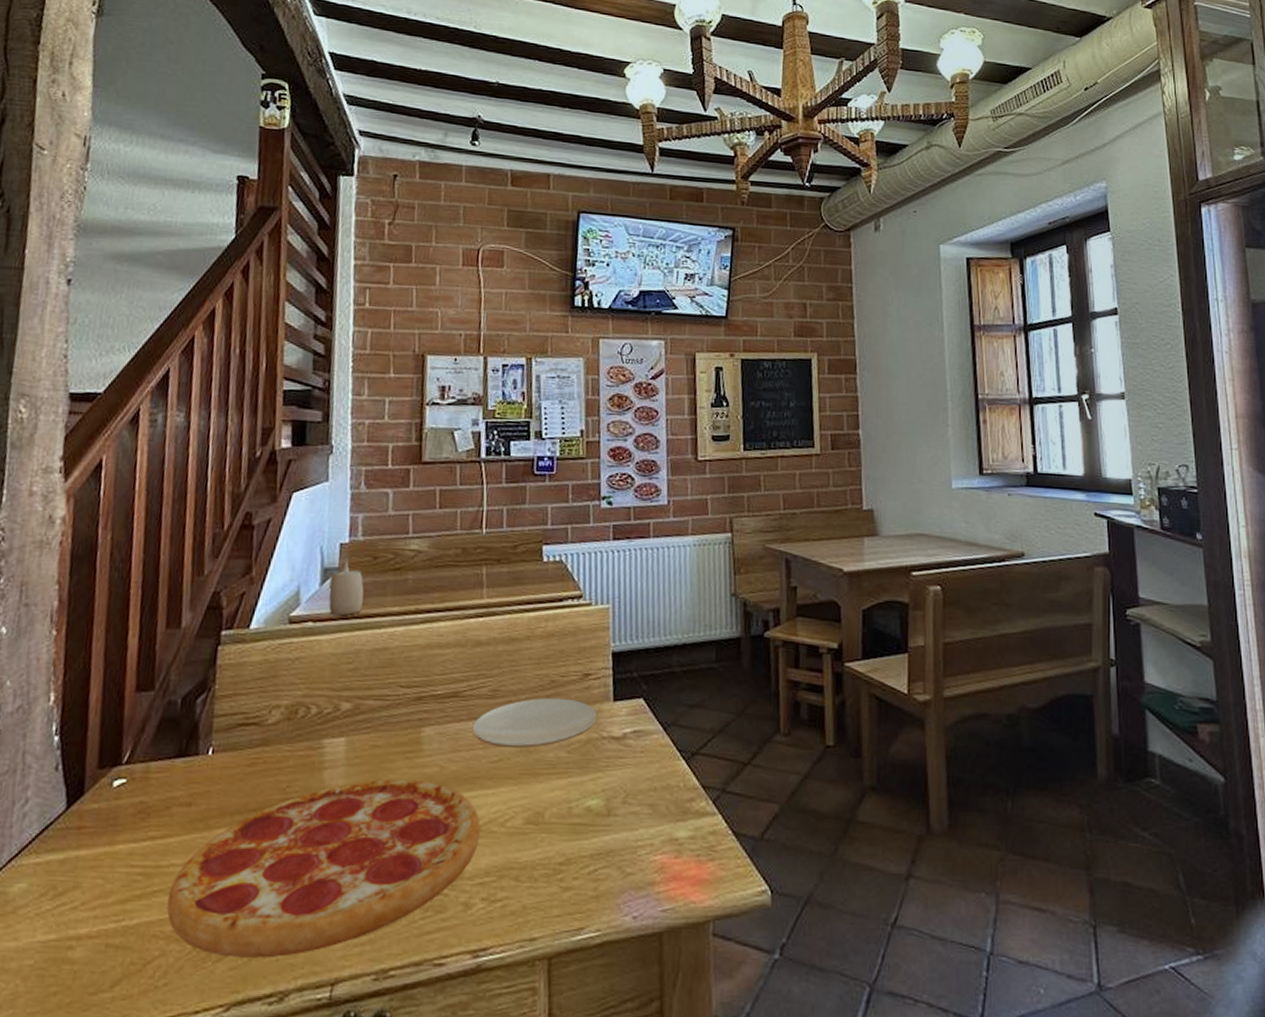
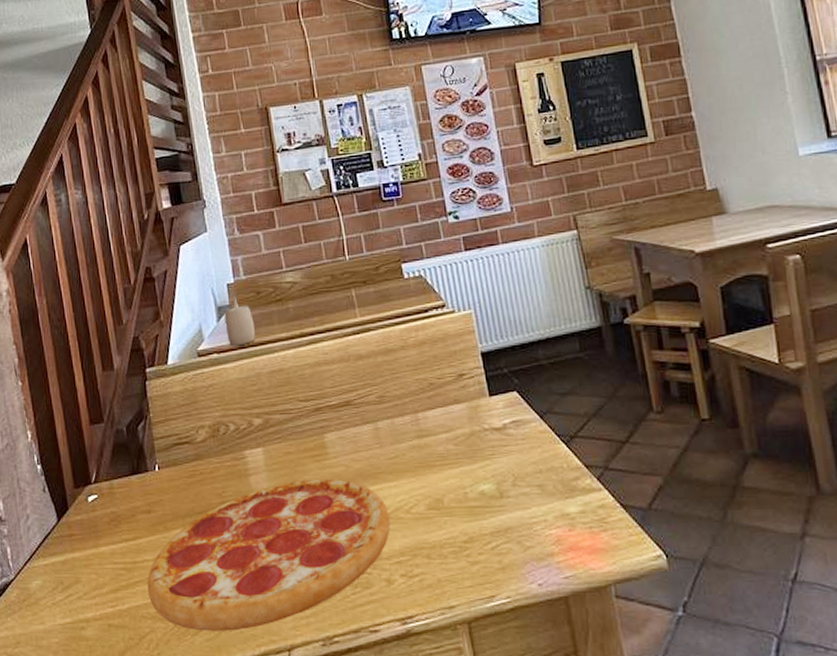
plate: present [472,697,598,749] -> none [367,397,477,446]

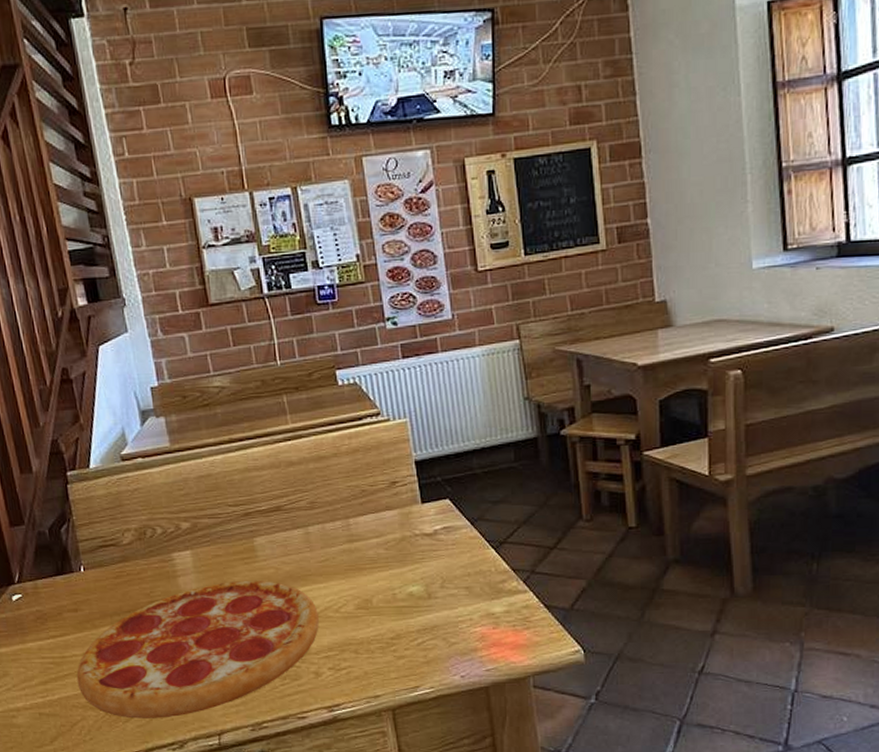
candle: present [224,295,255,347] -> none [148,398,182,451]

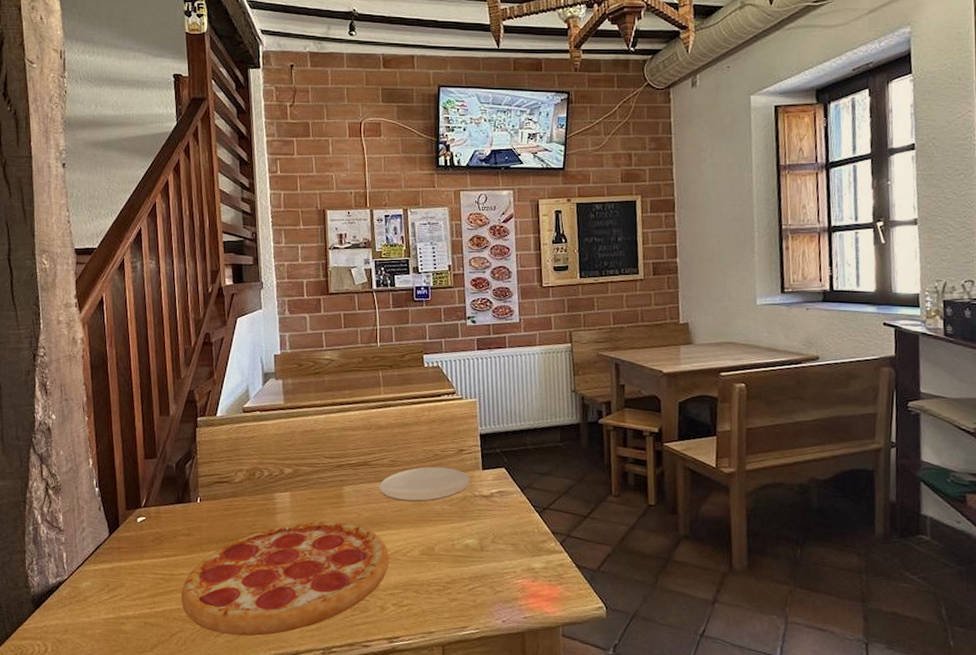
plate: none [297,504,409,550] -> present [379,466,471,503]

